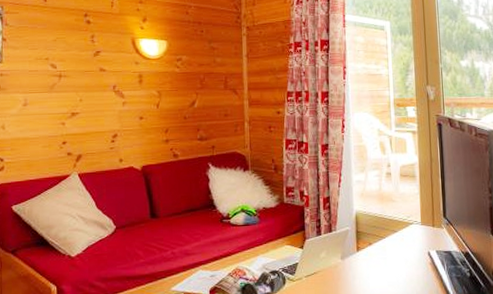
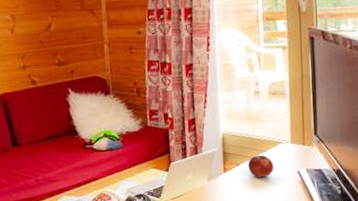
fruit: none [380,235,405,257] -> present [248,154,274,177]

